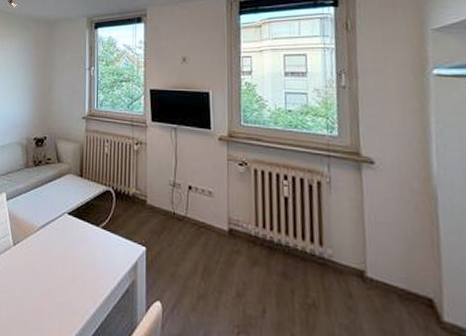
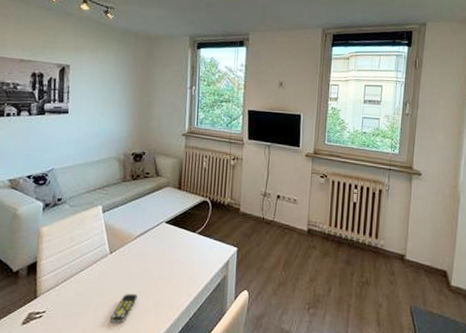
remote control: none [13,293,41,327] -> present [110,294,138,323]

